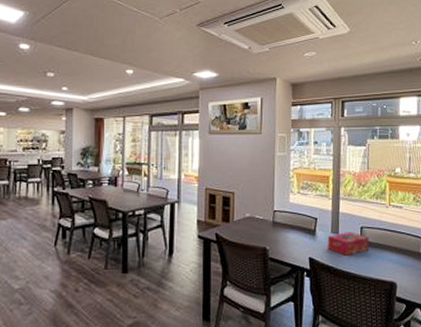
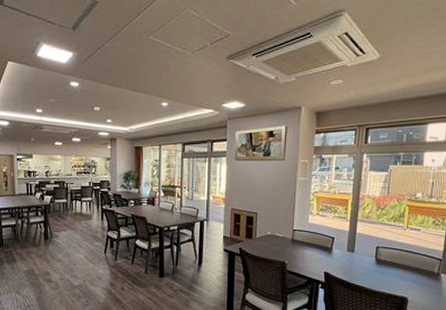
tissue box: present [327,232,370,256] -> none [343,251,384,272]

